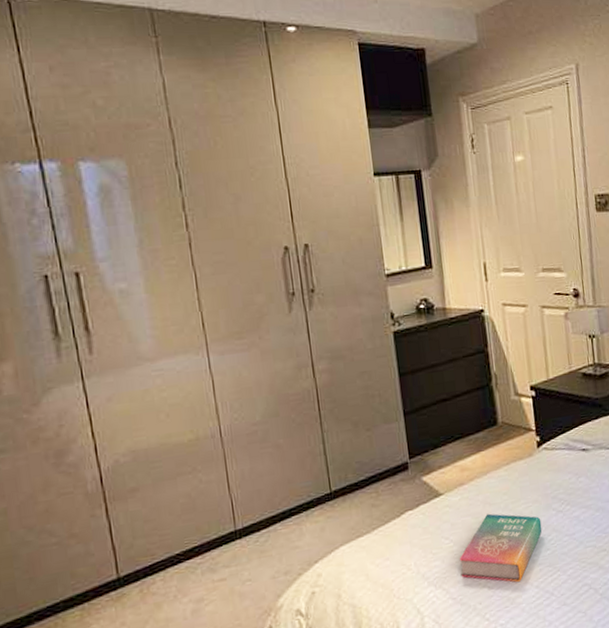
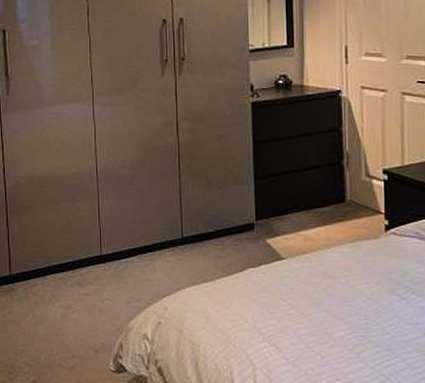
book: present [459,513,542,583] -> none [295,286,383,359]

